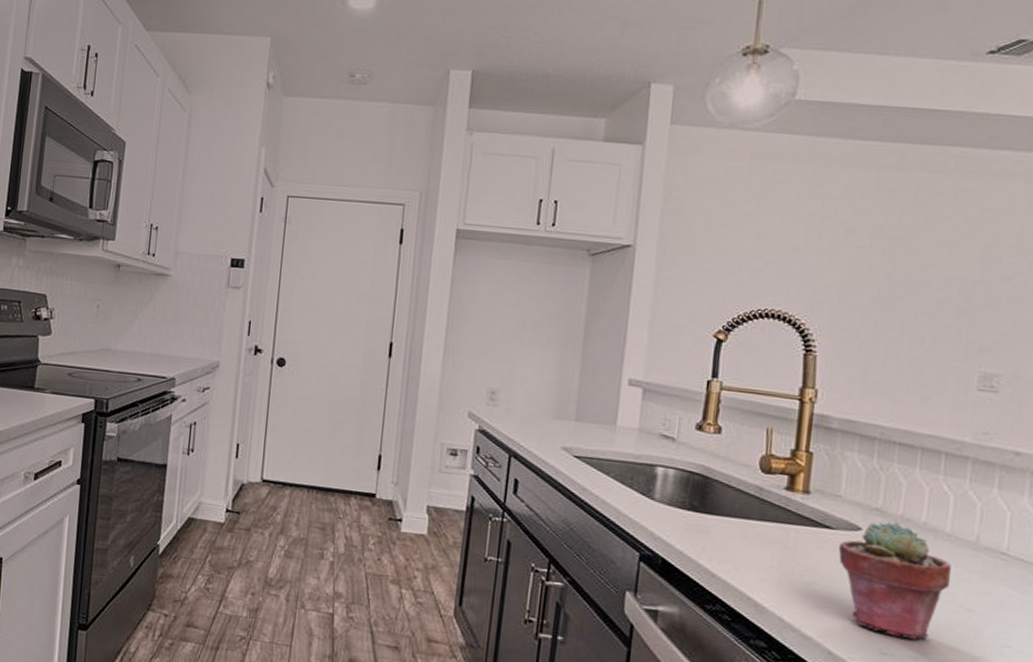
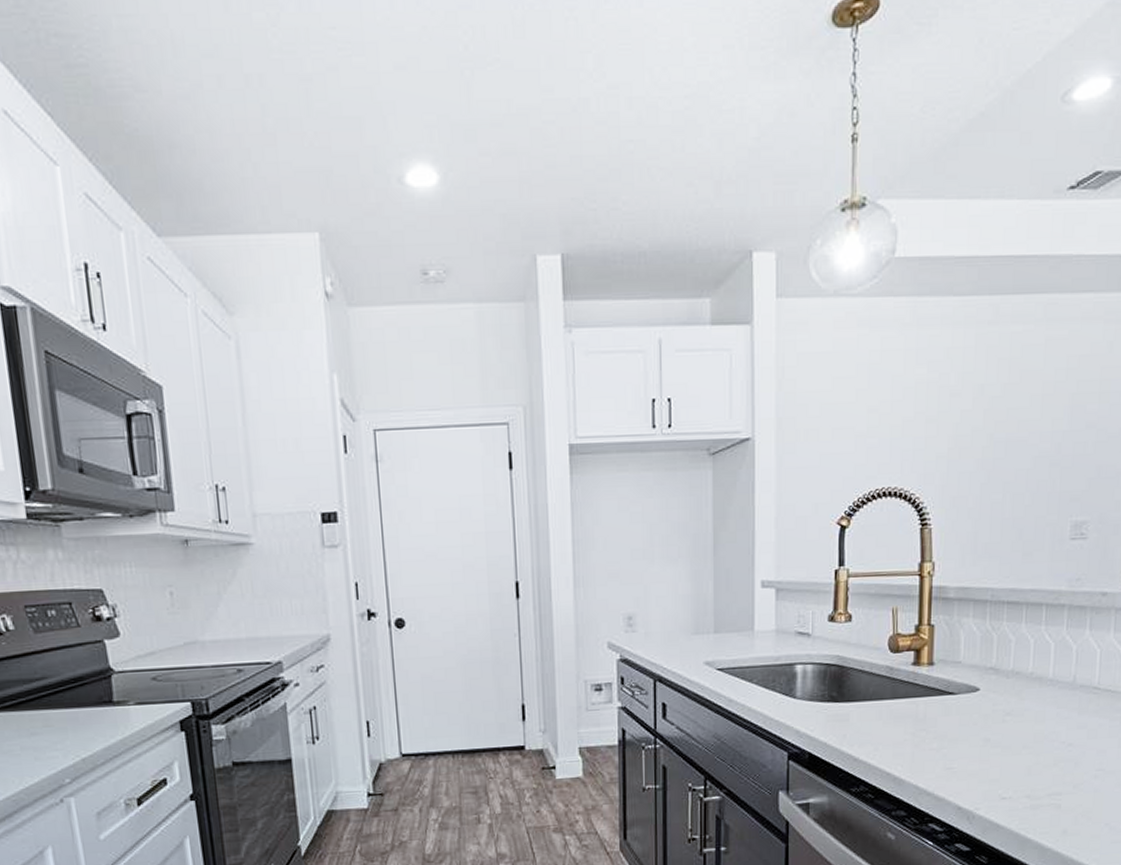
potted succulent: present [838,522,951,640] -> none [961,677,1055,781]

